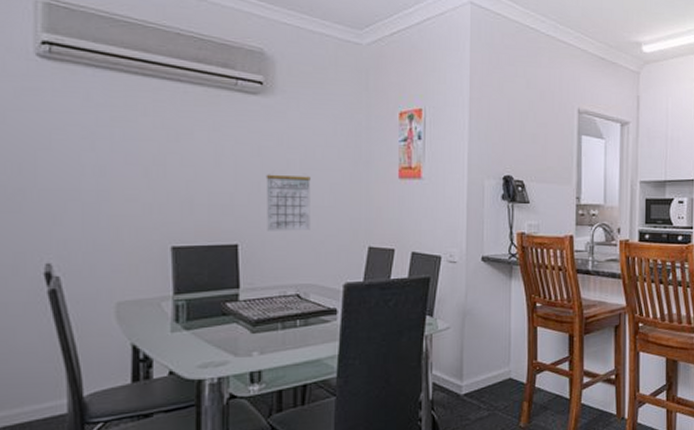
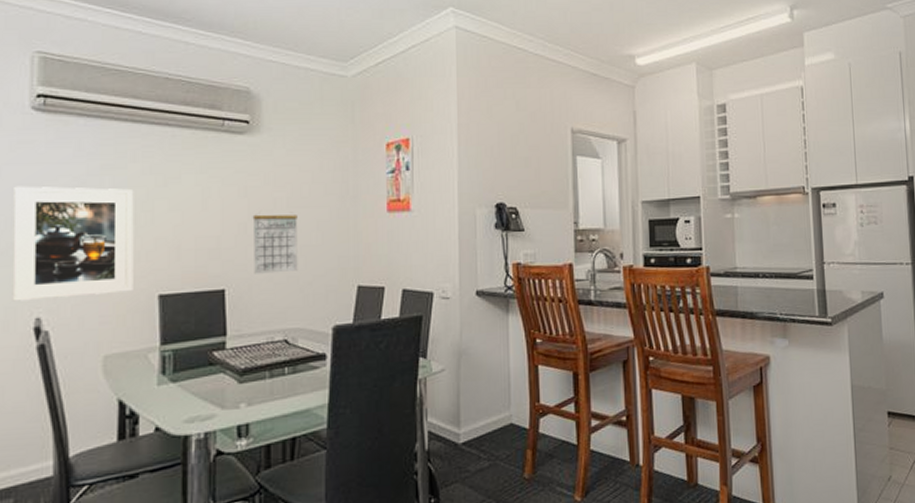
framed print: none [20,132,146,247] -> present [12,186,134,302]

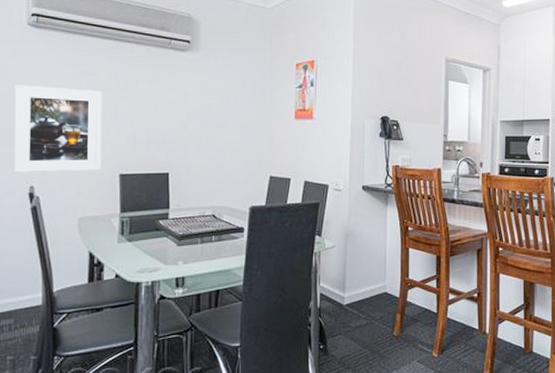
calendar: present [252,214,298,274] -> none [191,115,225,163]

